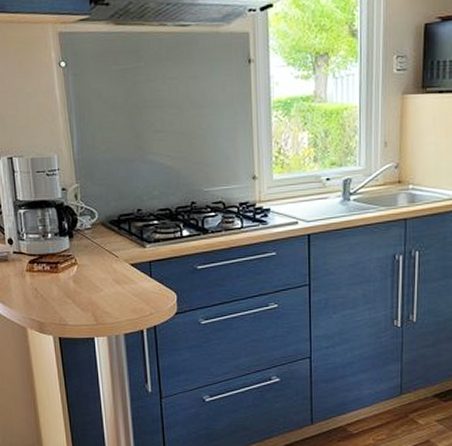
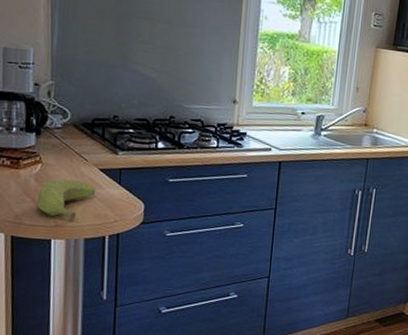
banana: none [77,277,130,318] -> present [37,179,96,221]

